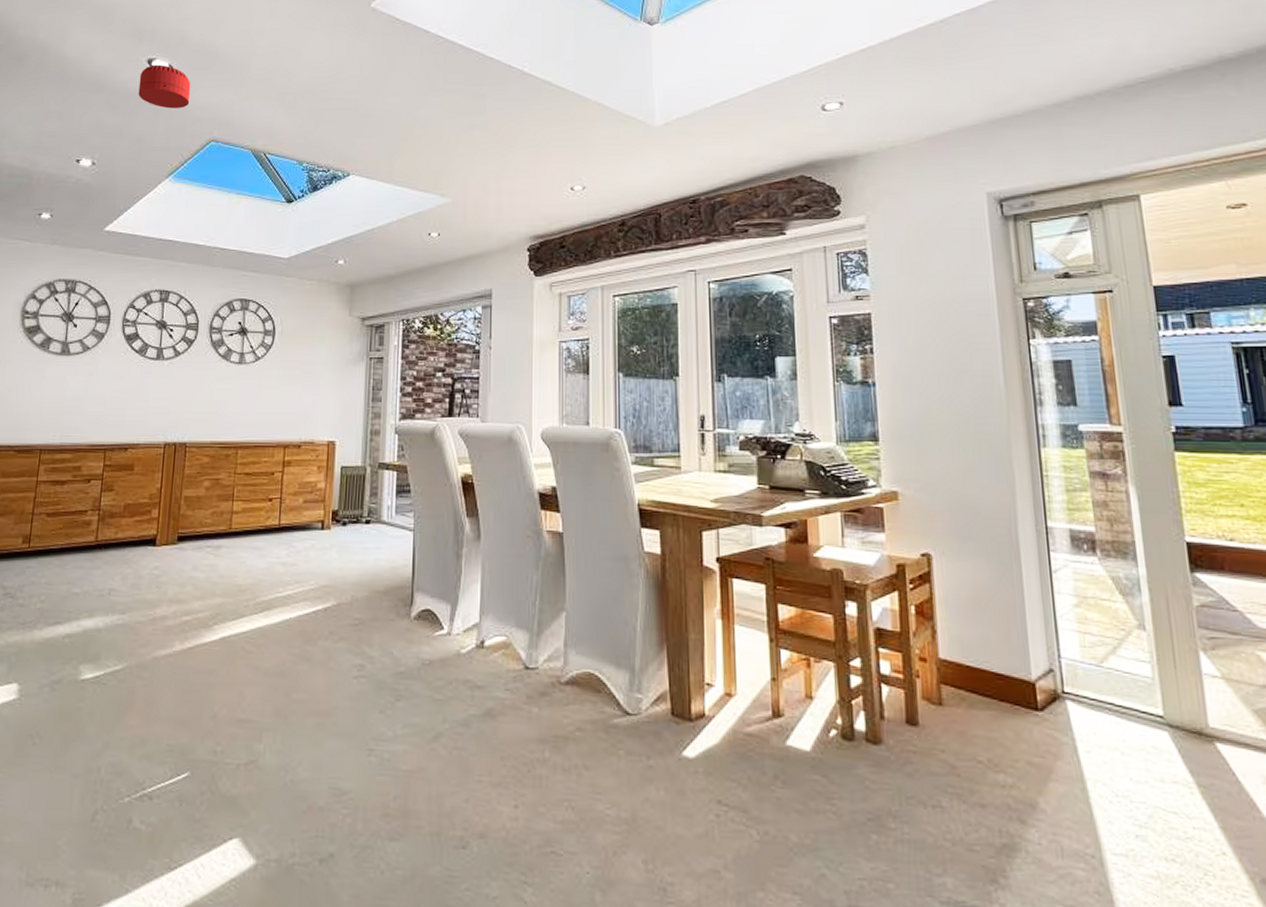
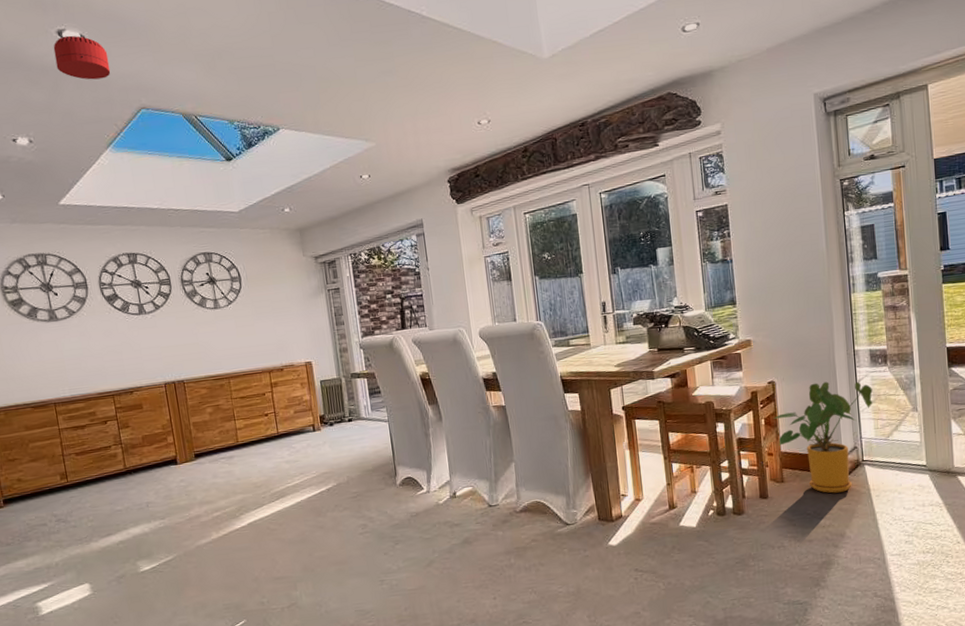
house plant: none [928,565,1076,737] -> present [773,381,873,493]

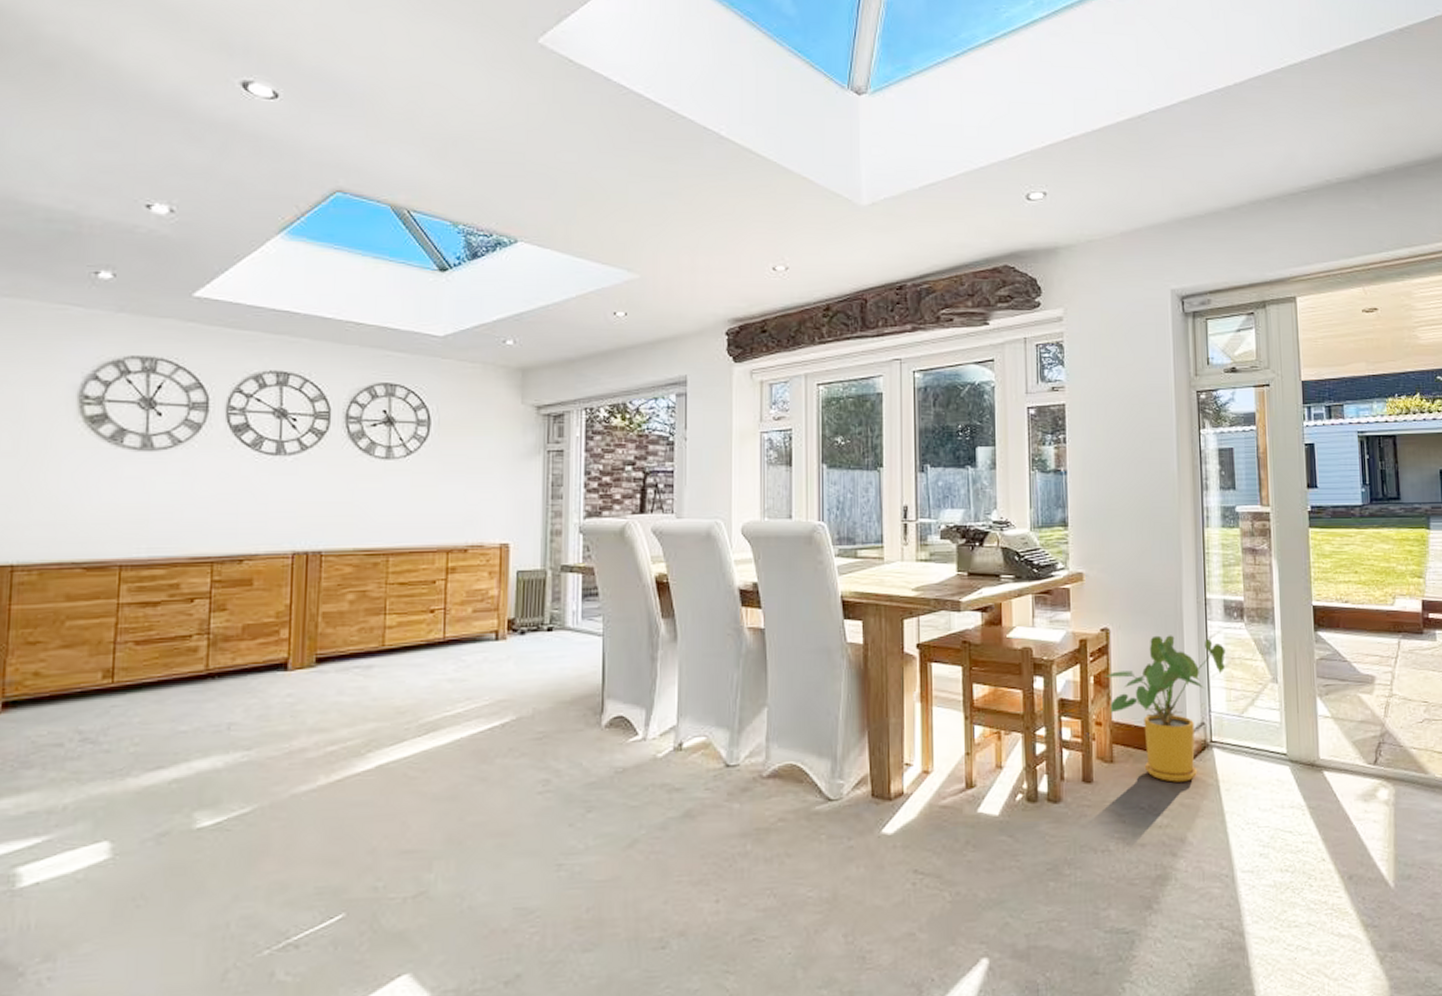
smoke detector: present [53,35,111,80] -> none [231,89,305,148]

